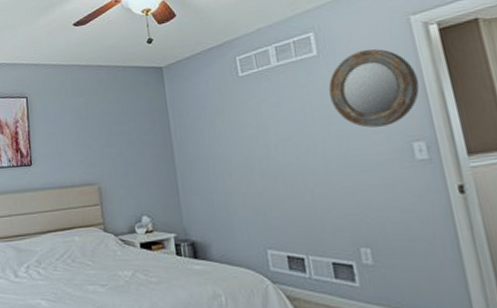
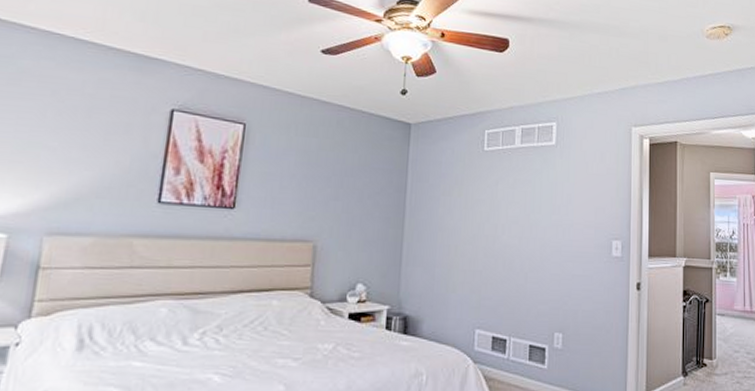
home mirror: present [328,49,420,128] -> none [557,149,627,222]

